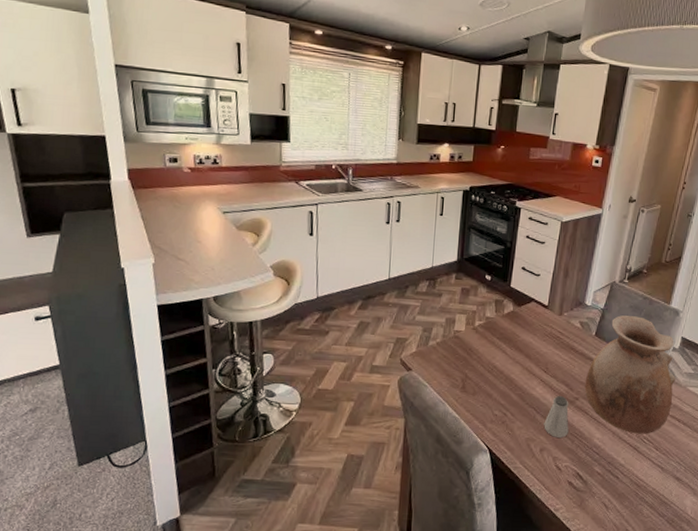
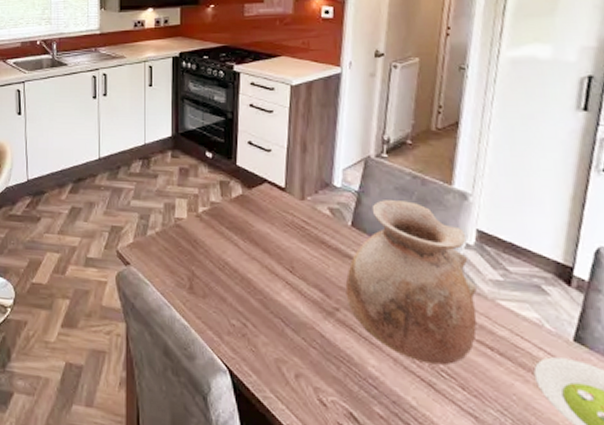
saltshaker: present [544,395,569,438] -> none [296,303,331,361]

